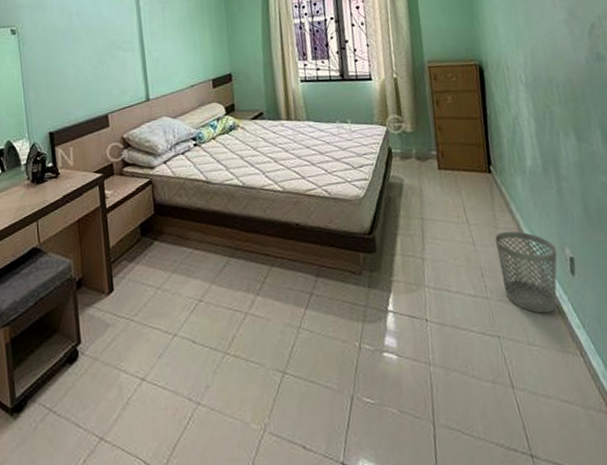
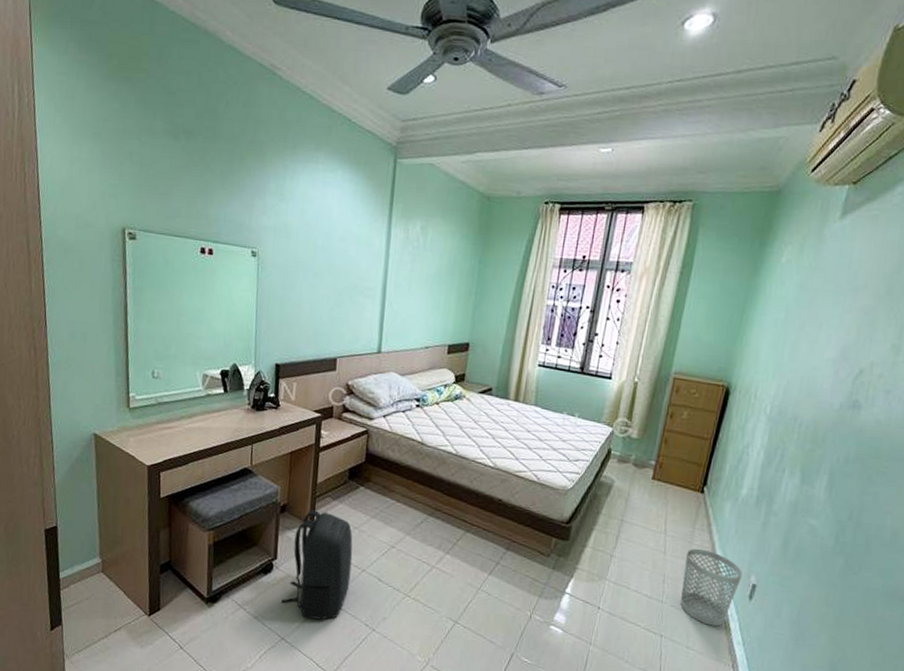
backpack: none [93,277,164,407] -> present [281,510,353,620]

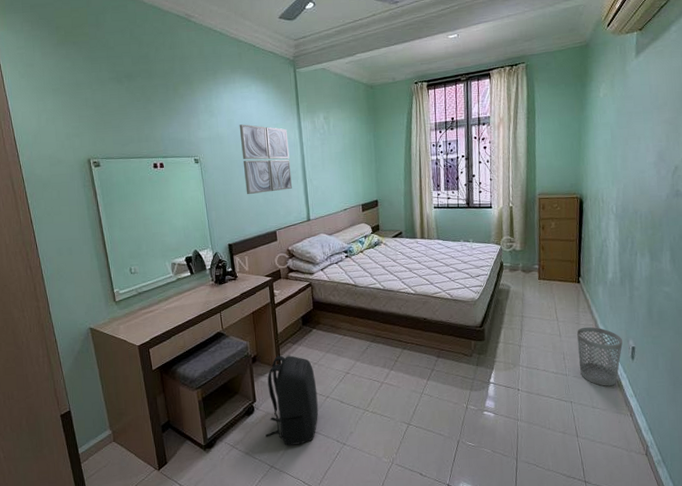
wall art: none [308,217,372,310] -> present [239,124,292,195]

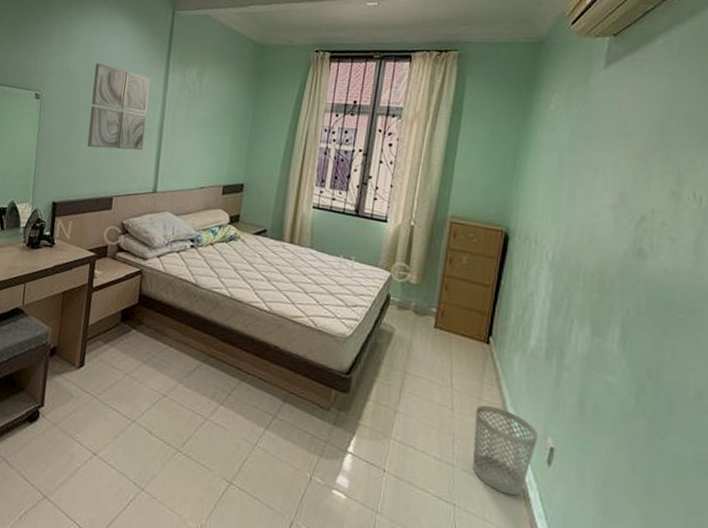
backpack: present [265,355,319,445] -> none [46,353,123,477]

